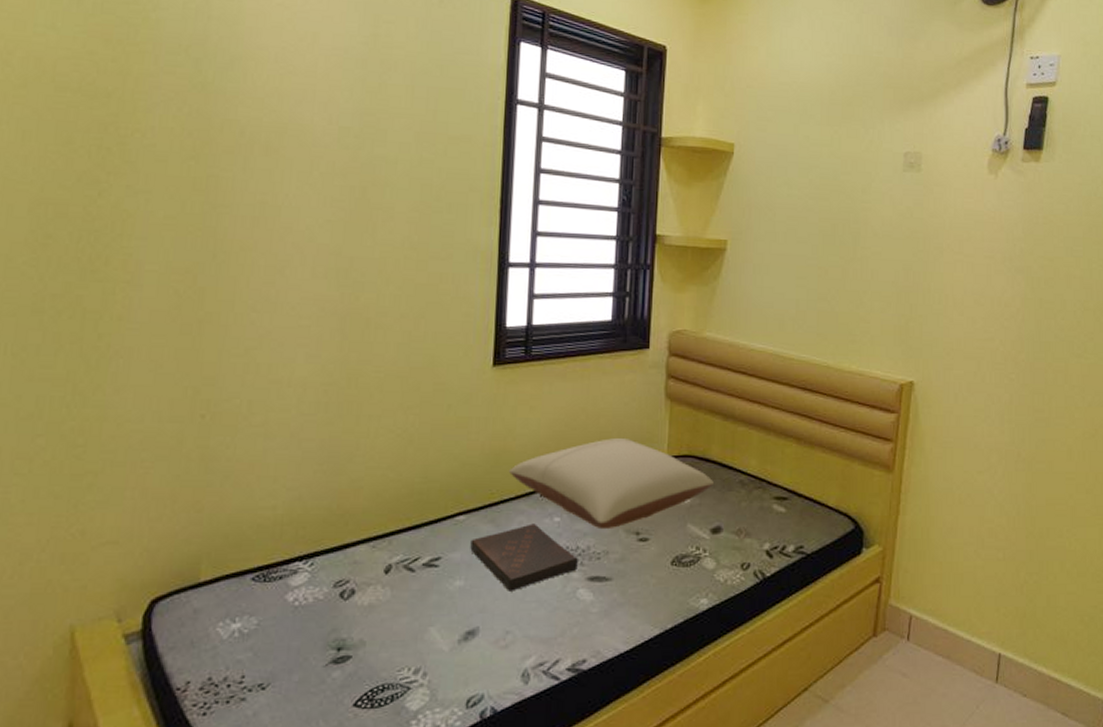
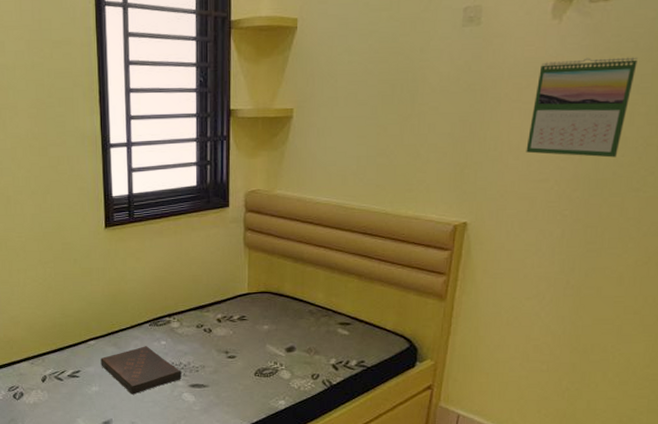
pillow: present [508,438,715,530] -> none [123,280,288,350]
calendar: none [970,215,1069,320] -> present [526,57,638,158]

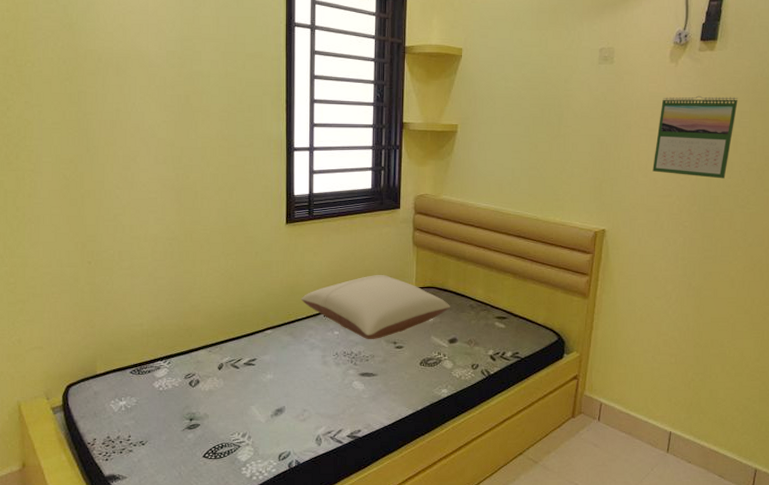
book: present [100,346,182,395] -> none [276,336,352,383]
pillow: none [123,280,288,350] -> present [300,275,451,340]

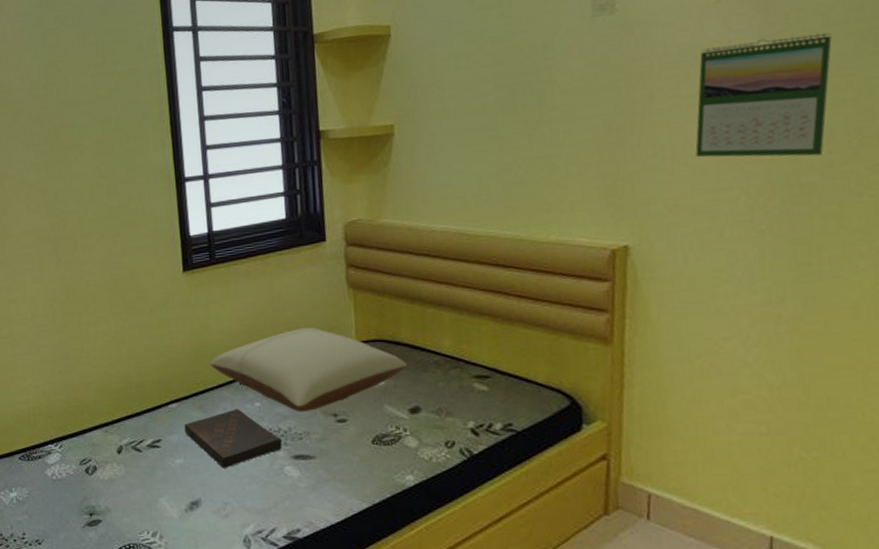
book: none [276,336,352,383] -> present [184,409,282,468]

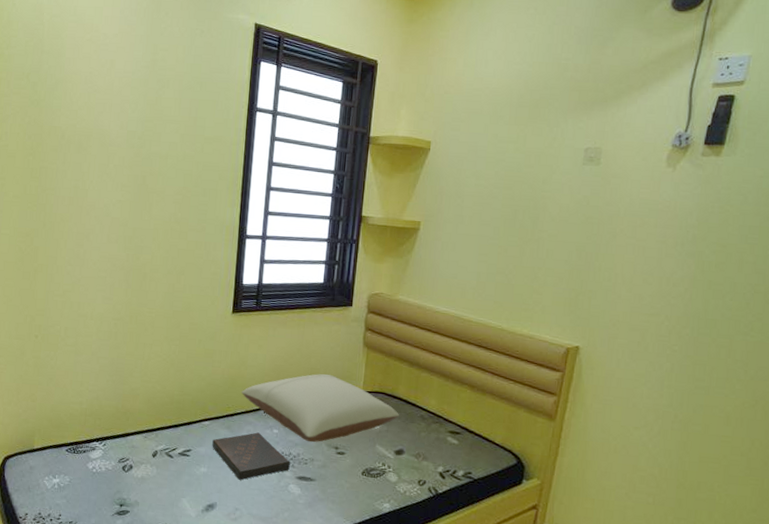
calendar: present [695,32,832,158] -> none [638,205,746,301]

